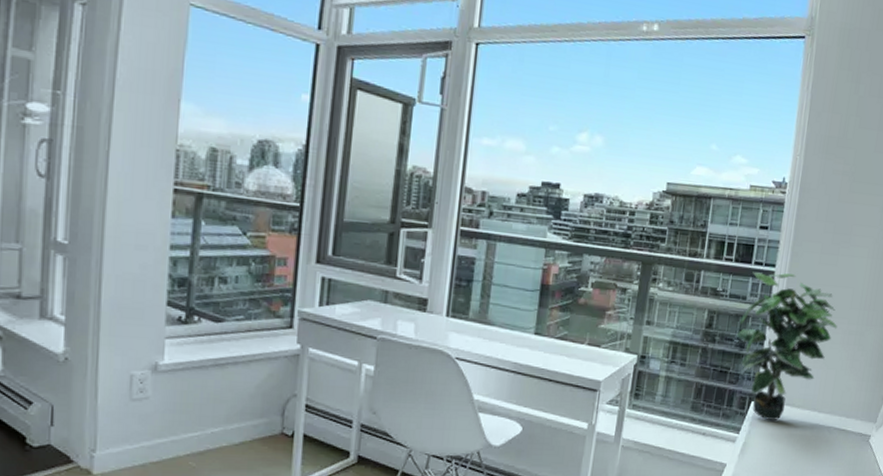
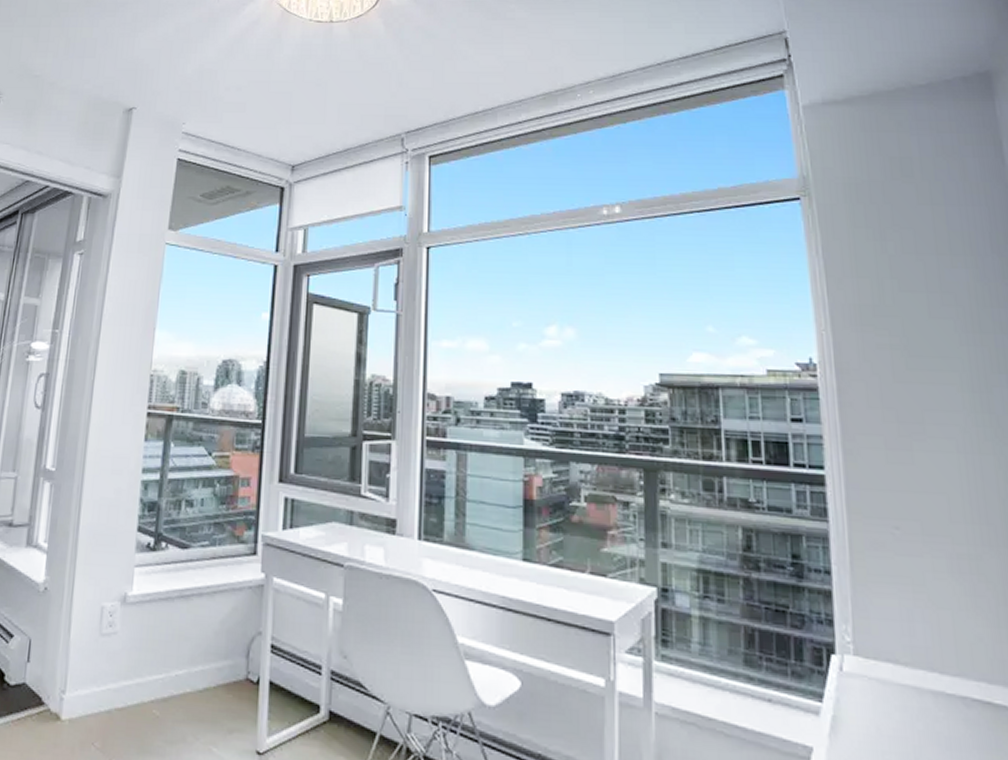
potted plant: present [736,272,838,420] -> none [788,476,937,684]

